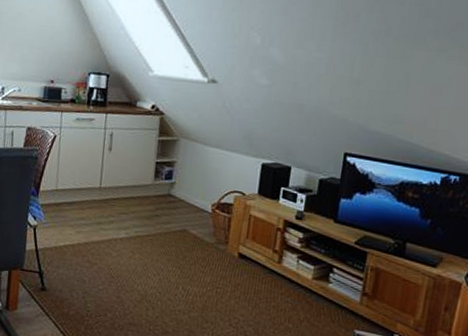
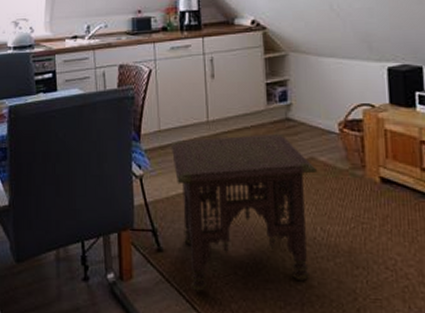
side table: none [64,200,188,328] -> present [170,133,318,293]

